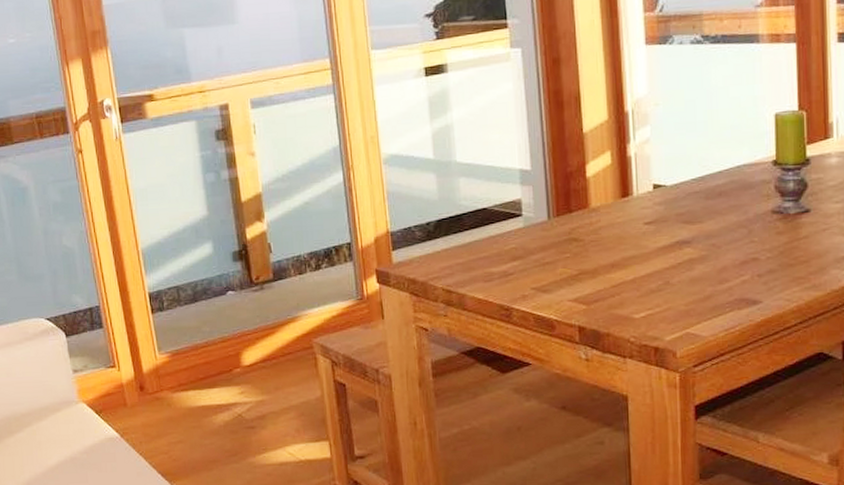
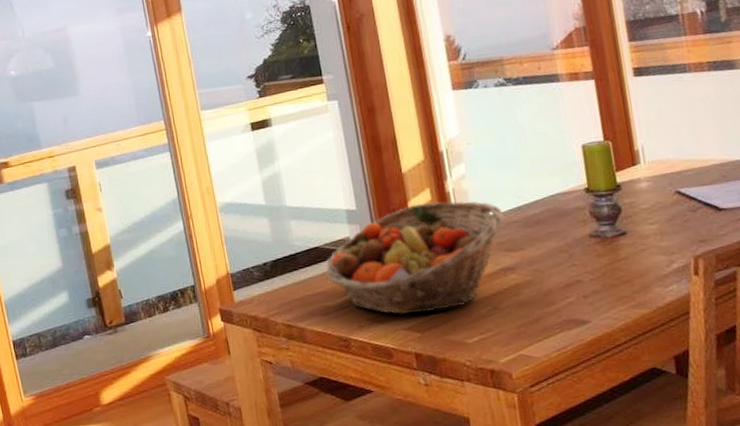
fruit basket: none [492,166,685,285] -> present [325,201,504,314]

